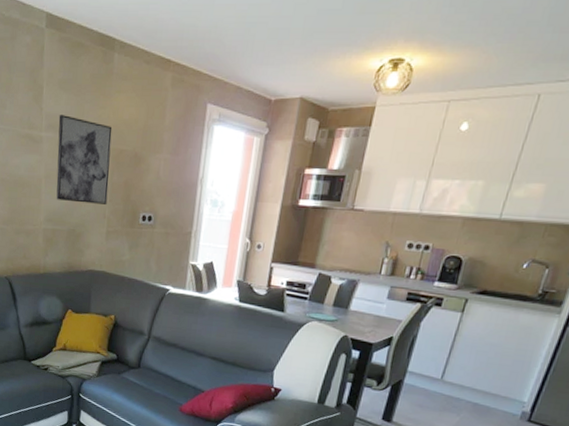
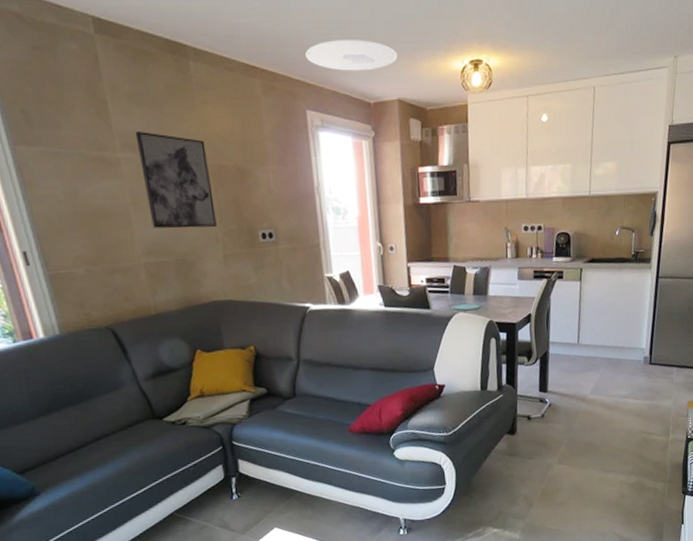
ceiling light: none [218,35,311,67] -> present [305,40,398,71]

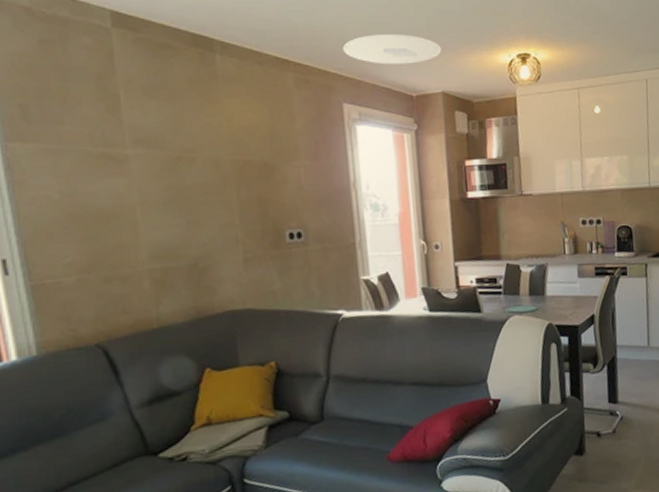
wall art: present [135,130,217,229] -> none [149,125,238,230]

